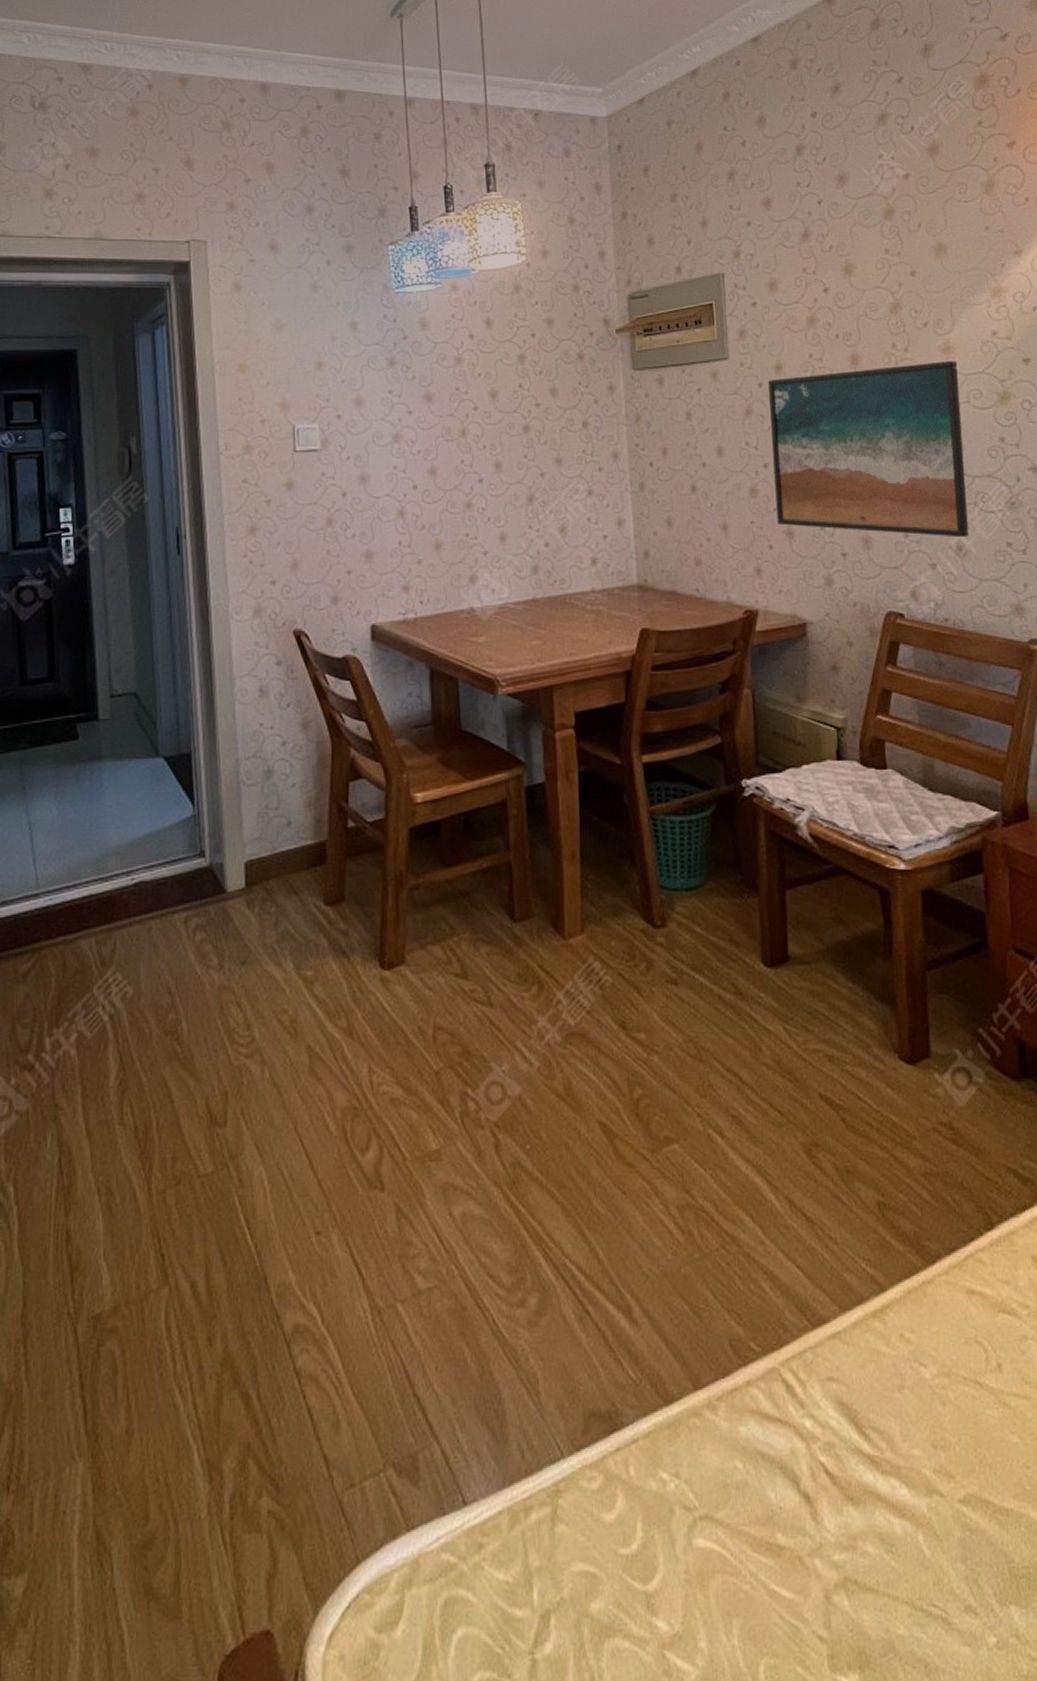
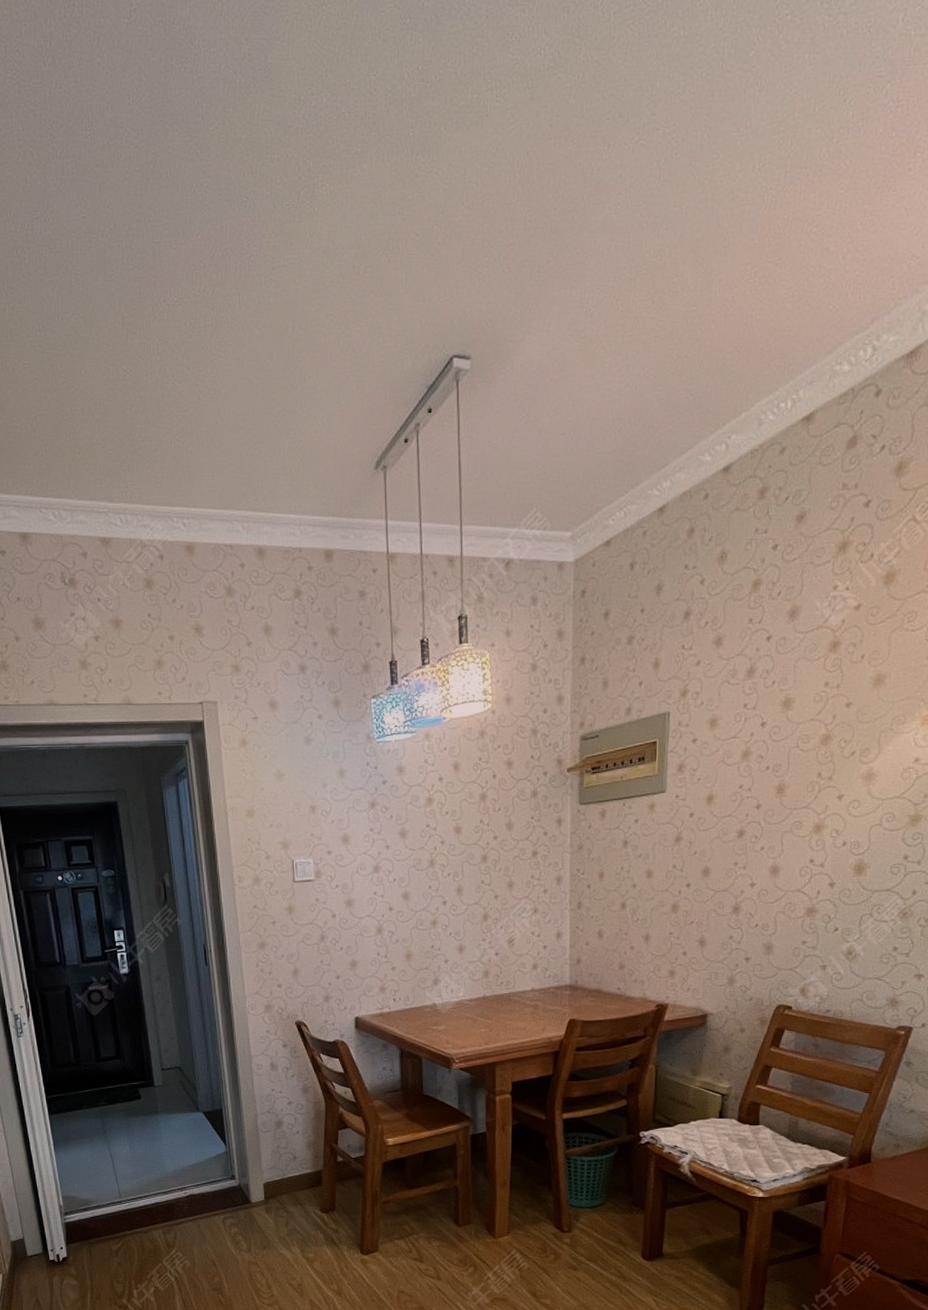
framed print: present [767,360,970,538] -> none [693,787,877,944]

